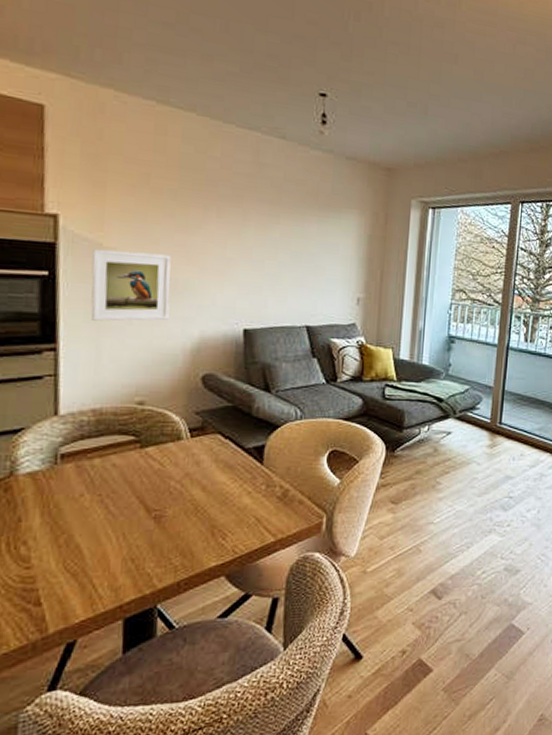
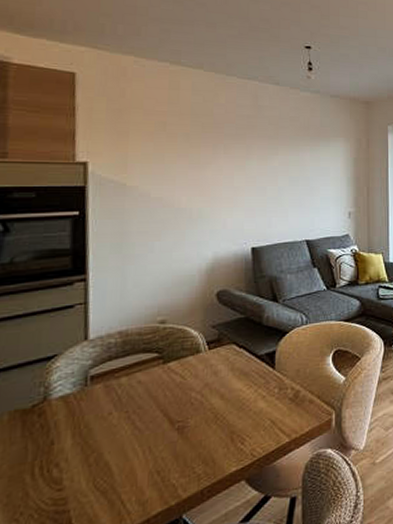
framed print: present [91,248,171,322] -> none [116,188,186,251]

